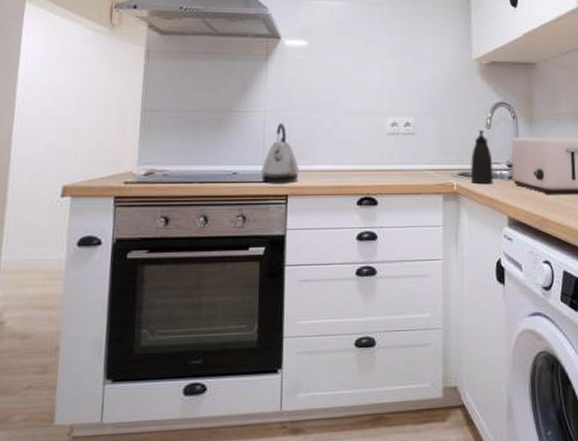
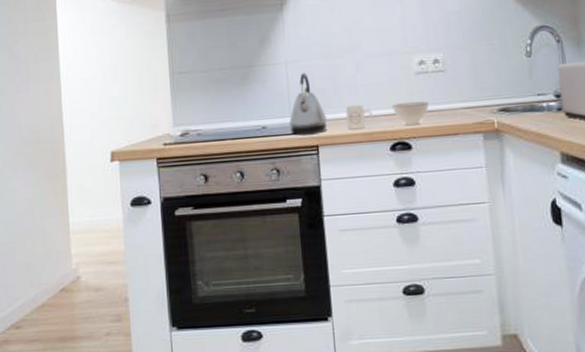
mug: none [318,158,344,182] -> present [345,104,373,130]
bowl: none [363,159,398,183] -> present [392,100,430,126]
soap dispenser: present [470,130,493,185] -> none [511,59,540,120]

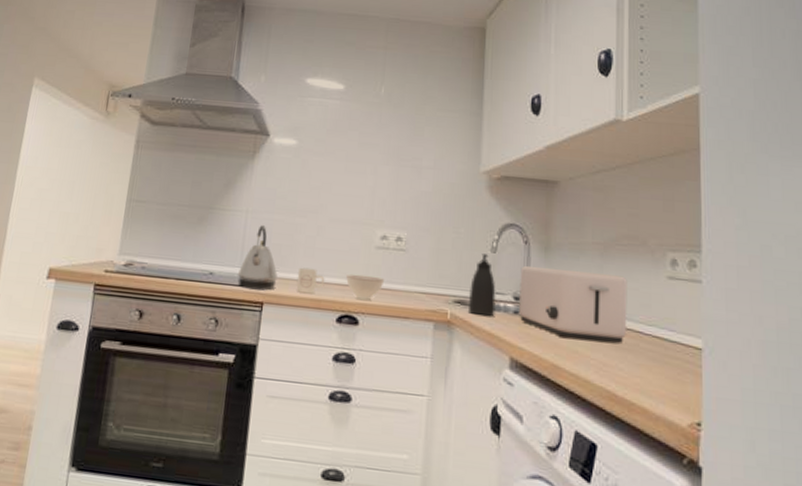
soap dispenser: none [511,59,540,120] -> present [468,254,496,317]

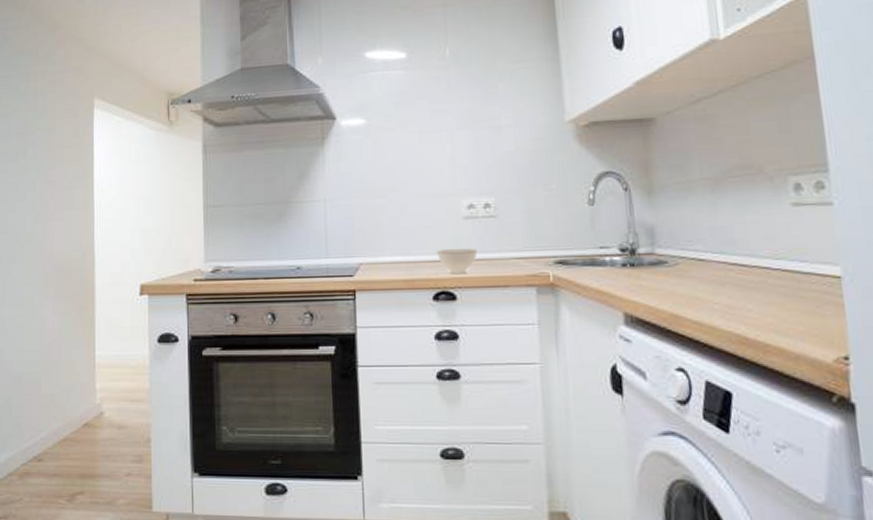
kettle: present [237,224,279,291] -> none [324,211,367,279]
mug: present [296,267,325,294] -> none [386,248,415,276]
soap dispenser: present [468,254,496,317] -> none [569,208,602,274]
toaster: present [519,265,627,343] -> none [623,210,751,284]

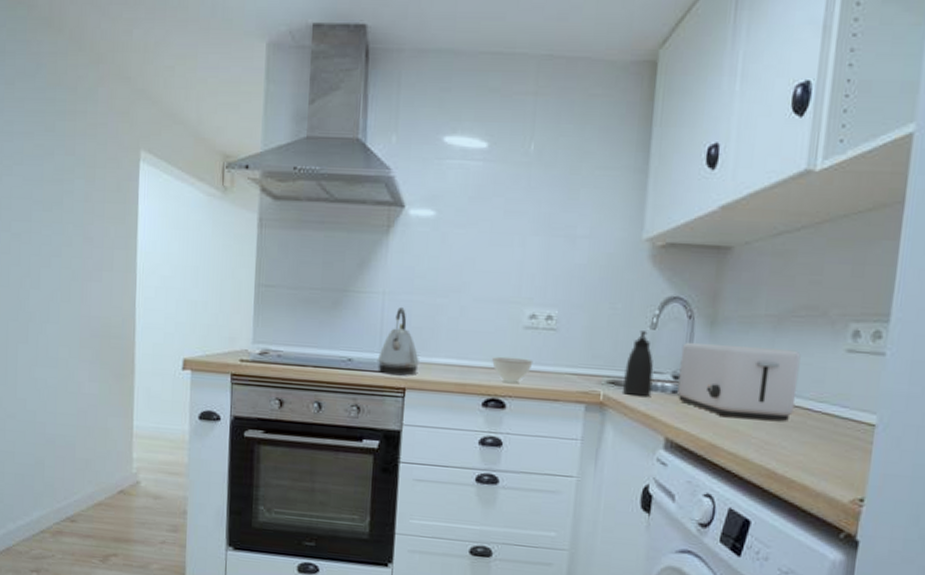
kettle: none [324,211,367,279] -> present [377,306,420,376]
soap dispenser: none [569,208,602,274] -> present [623,331,654,398]
toaster: none [623,210,751,284] -> present [677,342,801,421]

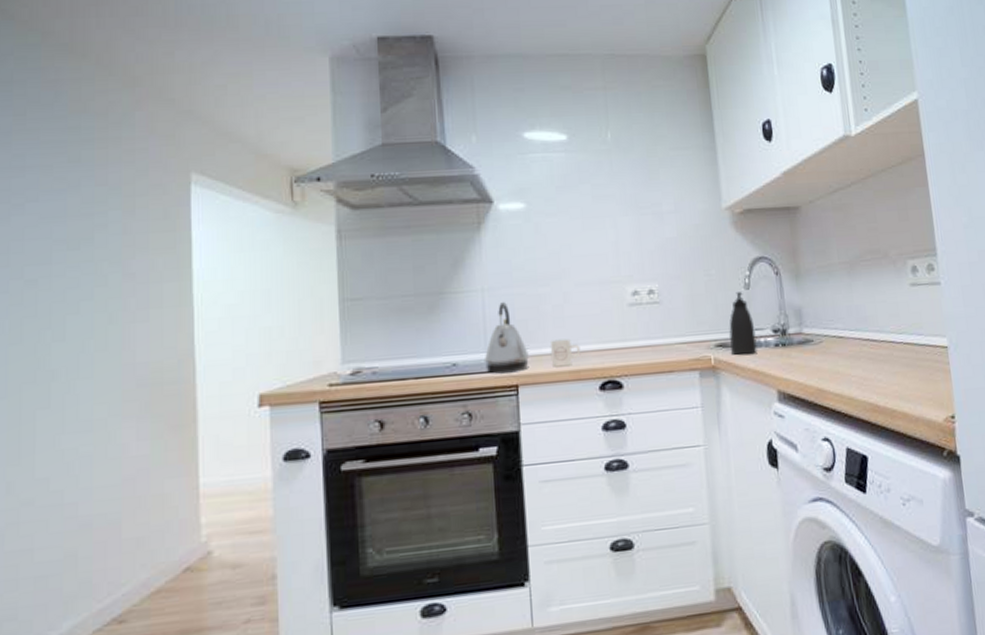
mug: none [439,351,470,378] -> present [550,338,581,367]
bowl: present [492,356,534,384] -> none [603,334,643,363]
toaster: present [677,342,801,421] -> none [775,291,880,361]

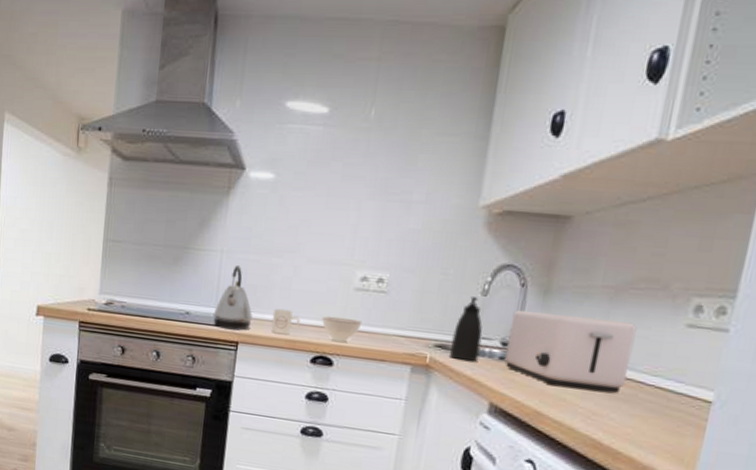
bowl: none [603,334,643,363] -> present [322,315,363,343]
toaster: none [775,291,880,361] -> present [505,309,637,393]

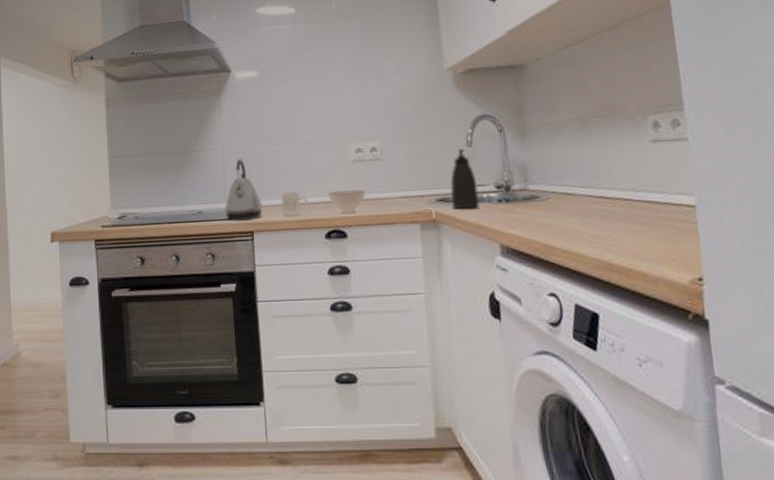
toaster: present [505,309,637,393] -> none [499,147,615,217]

